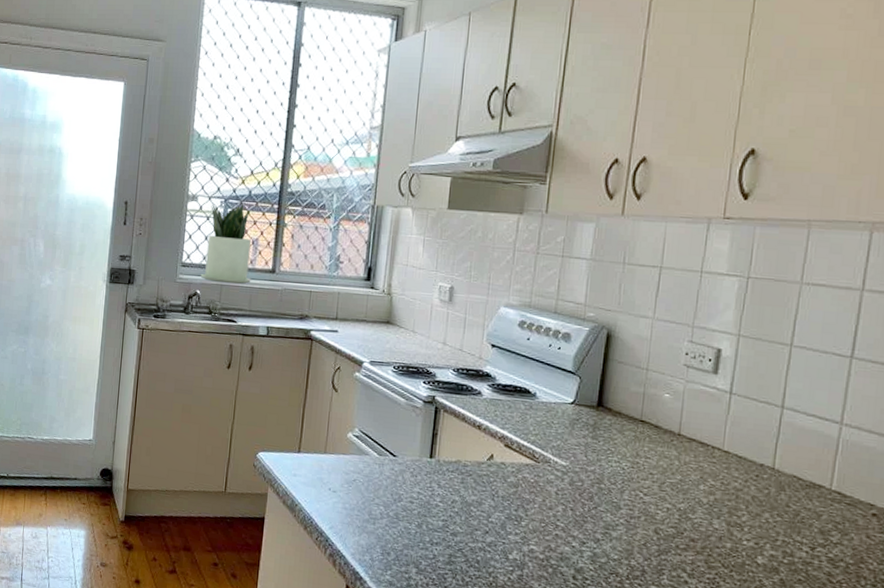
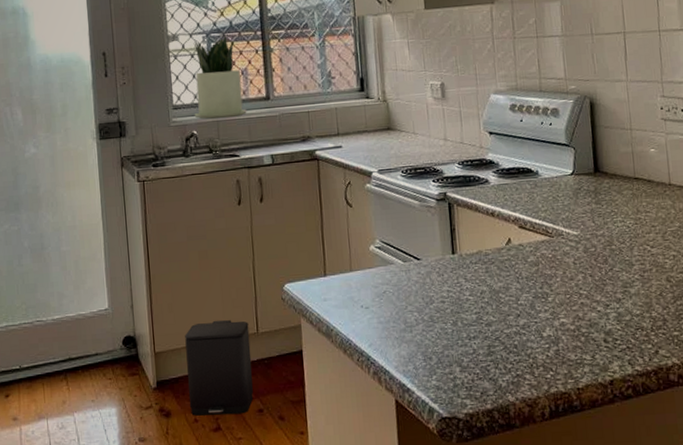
pedal bin: none [151,471,218,564] -> present [185,319,254,416]

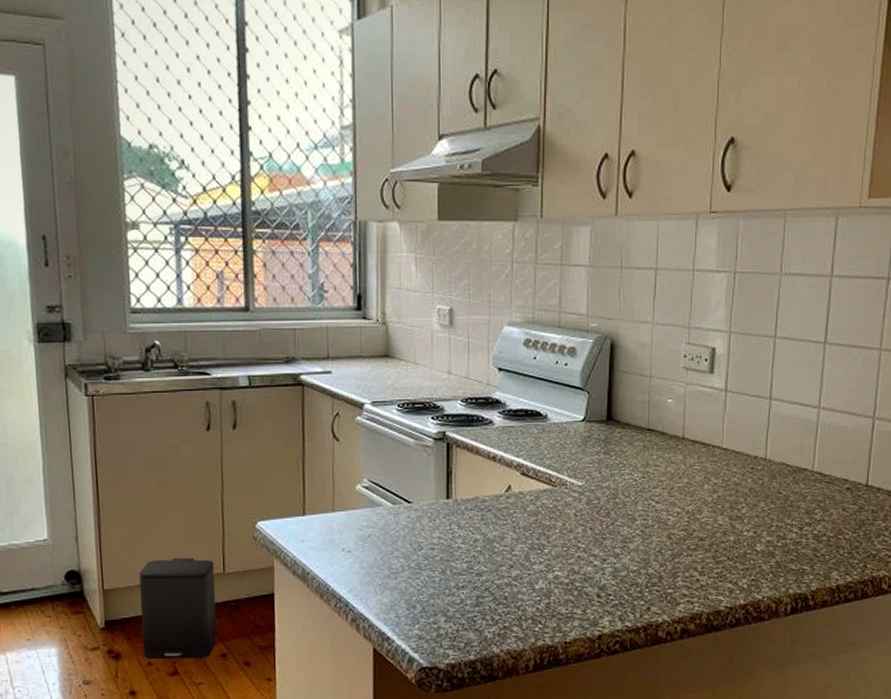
planter: present [193,36,248,120] -> none [156,230,223,329]

